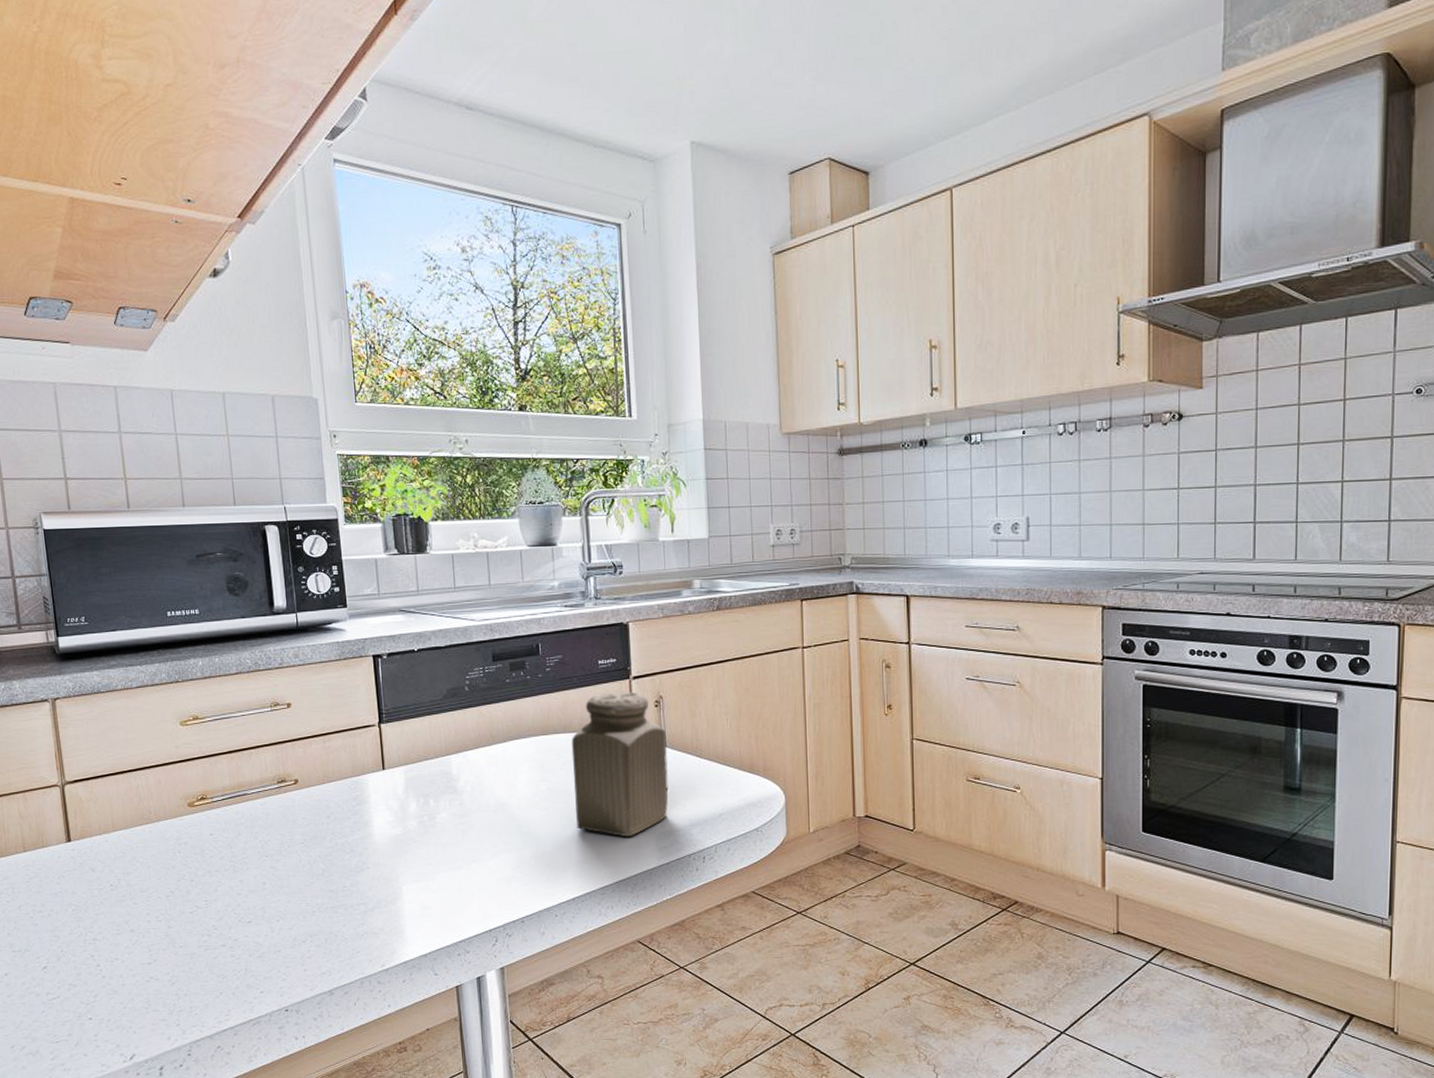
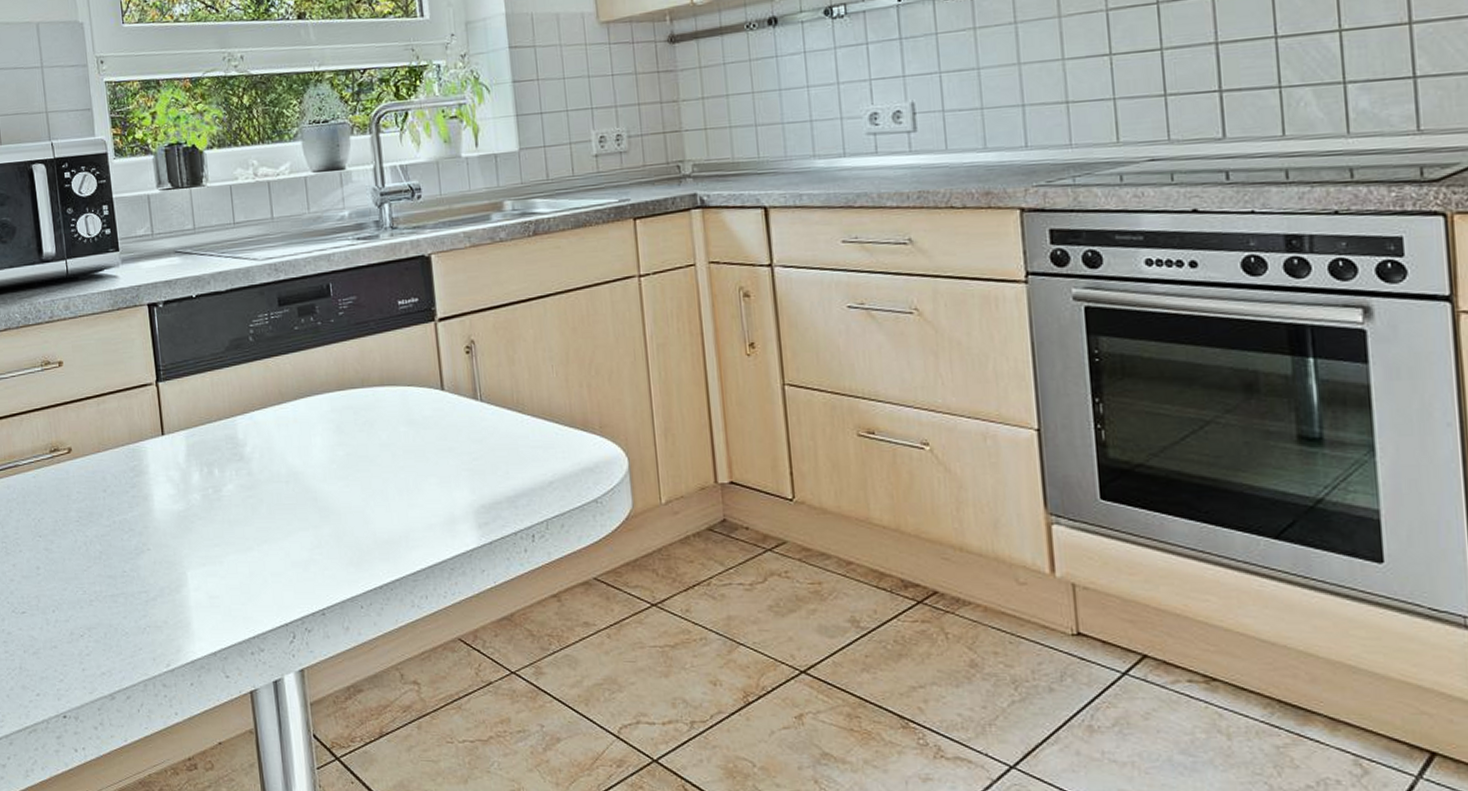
salt shaker: present [571,692,669,837] -> none [370,336,487,512]

